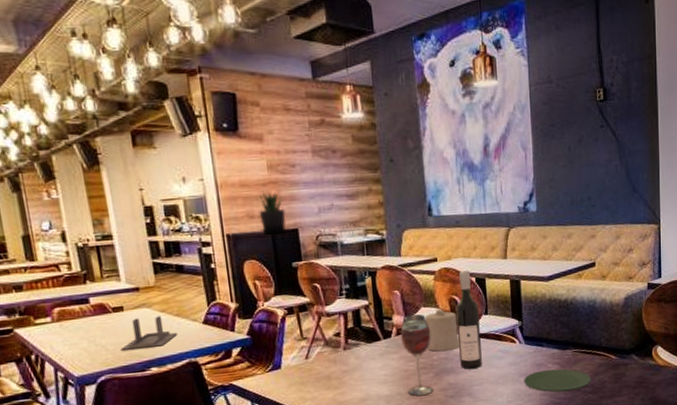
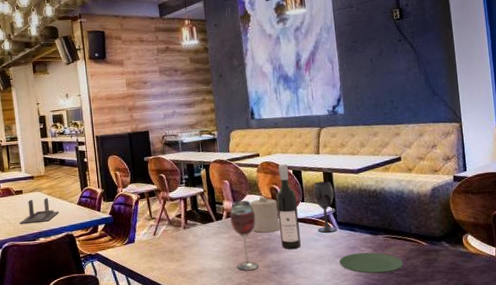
planter: present [259,191,286,236] -> none [120,102,139,137]
wine glass: none [497,290,522,349] -> present [312,181,336,233]

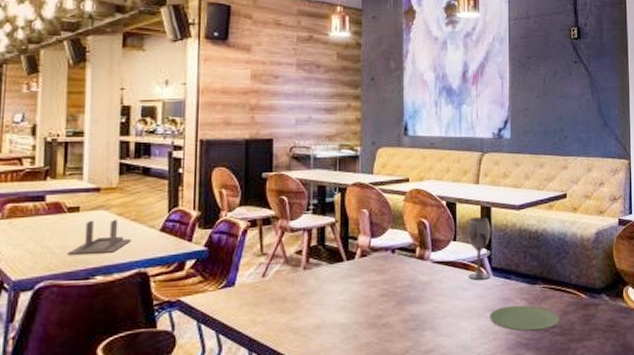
wineglass: present [230,200,258,271] -> none [365,235,396,326]
candle: present [250,196,281,233] -> none [391,231,426,278]
bottle: present [276,164,302,249] -> none [423,193,448,299]

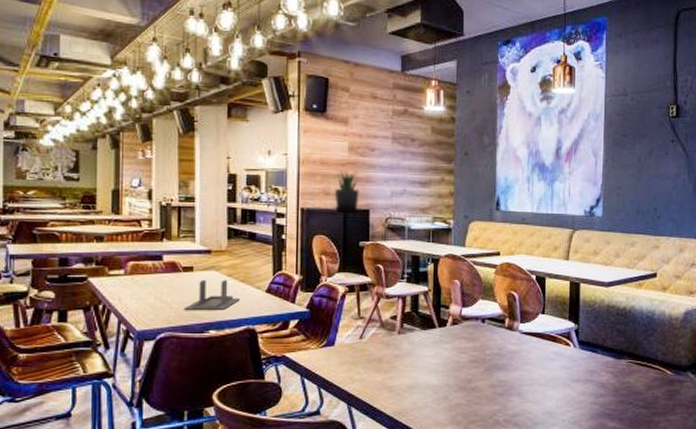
planter: none [236,99,263,144] -> present [334,170,360,214]
wine glass: present [467,217,491,280] -> none [555,293,579,352]
plate: present [490,305,560,332] -> none [575,378,644,403]

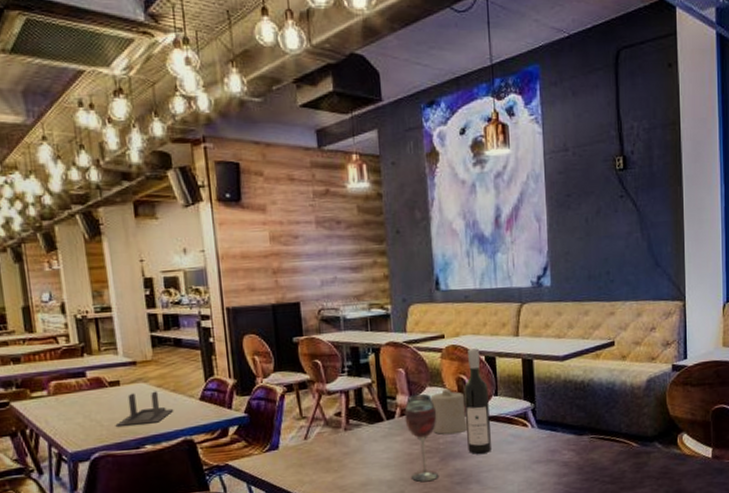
planter: present [334,170,360,214] -> none [260,263,287,309]
wineglass: none [456,305,486,389] -> present [404,393,438,482]
candle: none [481,303,514,346] -> present [430,388,468,434]
bottle: none [512,268,536,368] -> present [463,348,493,454]

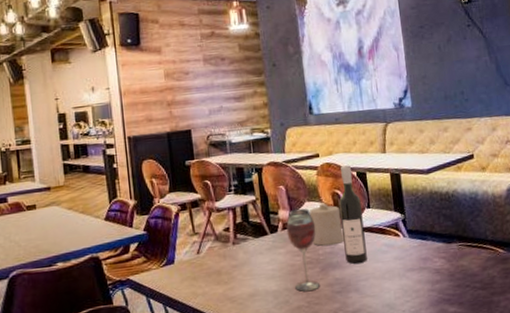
napkin holder: present [115,391,174,427] -> none [31,213,83,246]

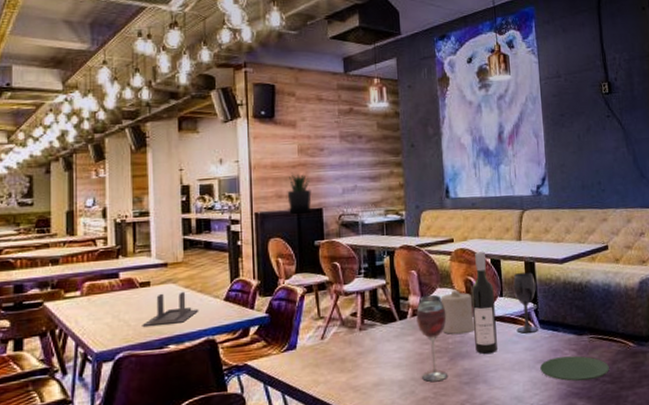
napkin holder: none [31,213,83,246] -> present [142,291,199,326]
planter: none [156,97,180,137] -> present [287,172,312,215]
wine glass: none [379,184,406,243] -> present [512,272,538,334]
plate: none [410,263,480,288] -> present [540,355,609,381]

